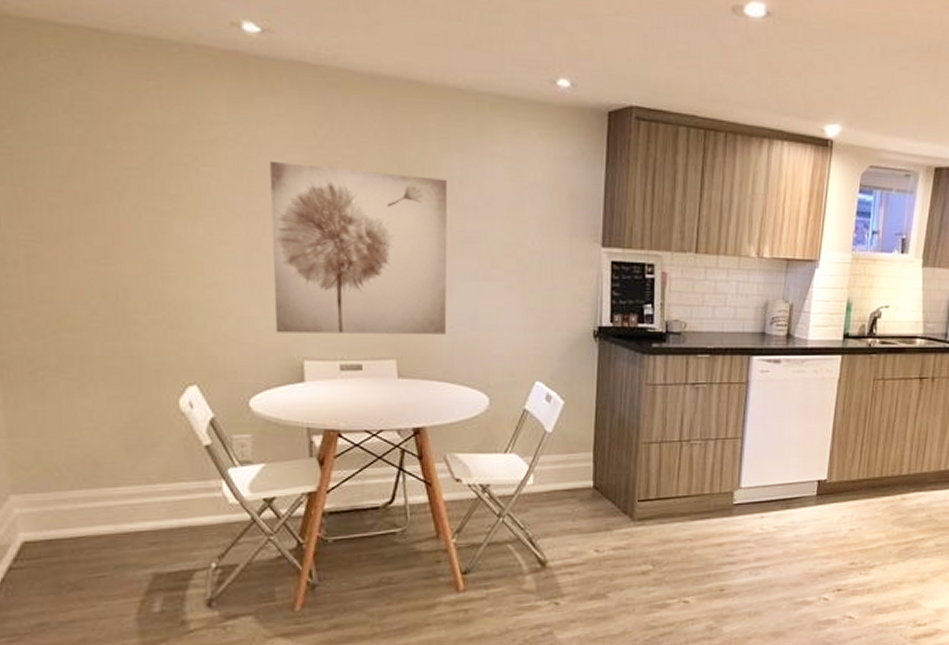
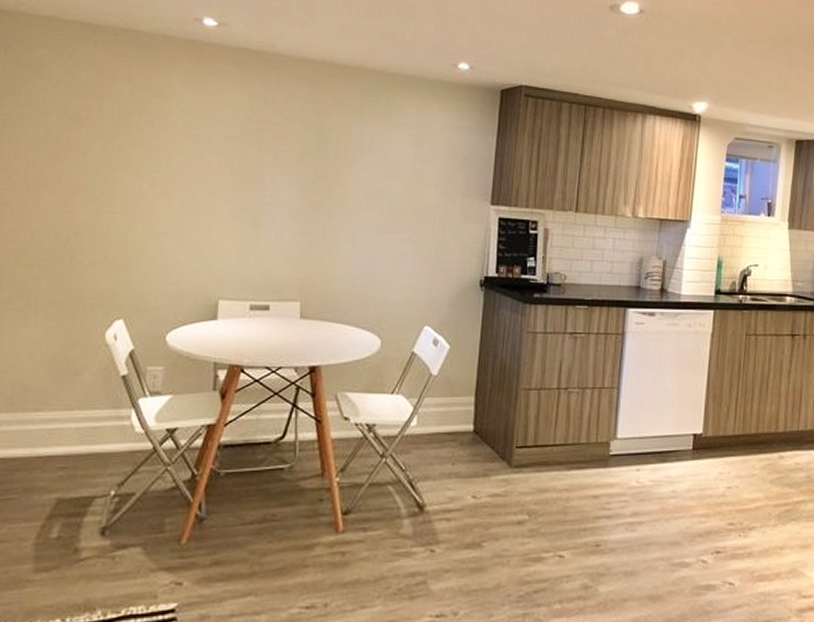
wall art: present [270,160,448,334] -> none [197,127,359,280]

